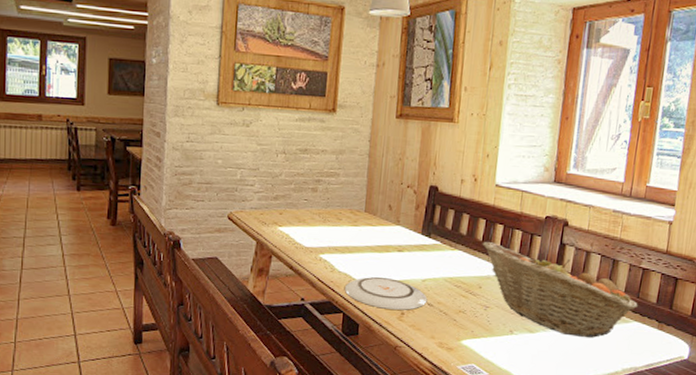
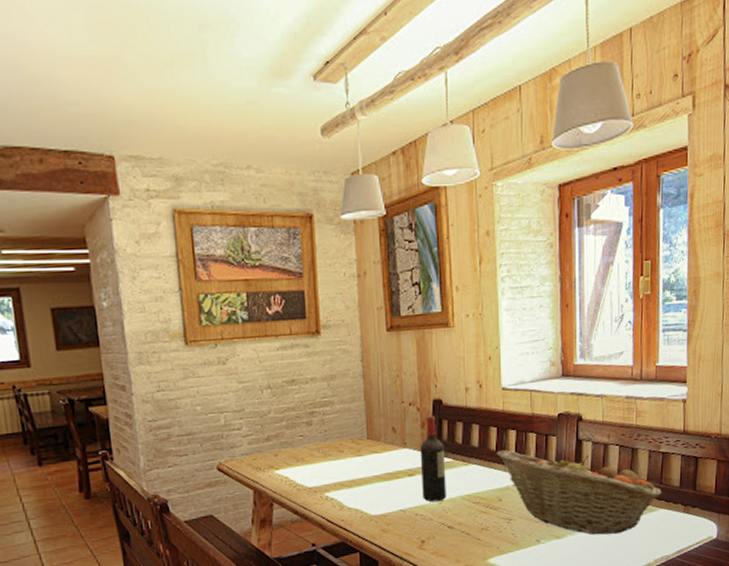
plate: present [345,276,428,310] -> none [358,506,447,541]
wine bottle: none [408,199,434,279] -> present [420,415,446,502]

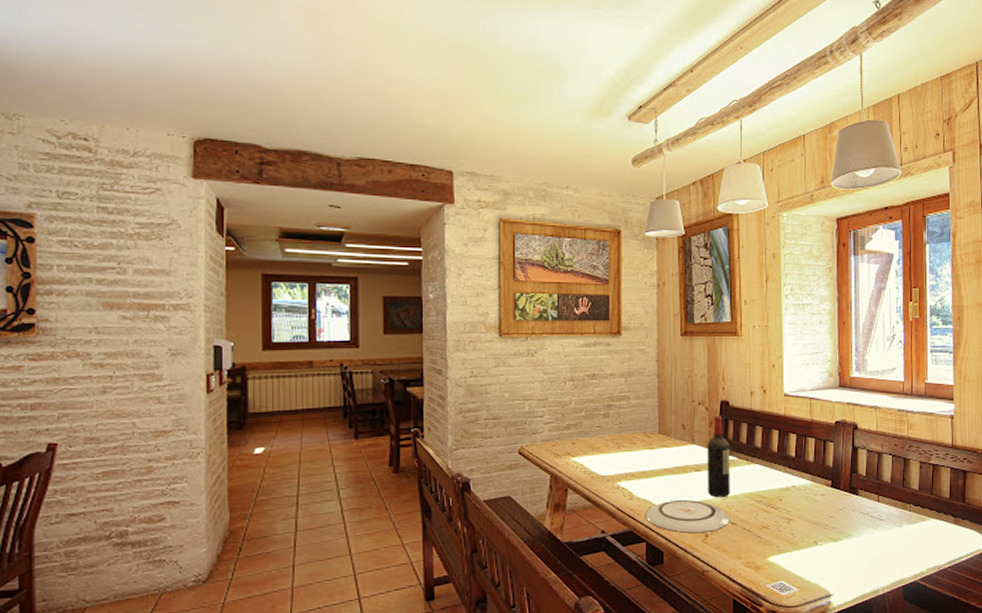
plate: none [358,506,447,541] -> present [646,499,730,533]
fruit basket: present [496,450,663,535] -> none [777,453,934,540]

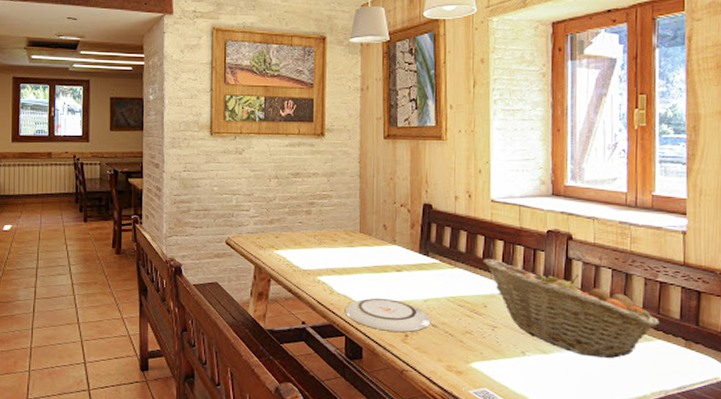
wine bottle: present [707,415,730,498] -> none [408,218,433,300]
fruit basket: none [777,453,934,540] -> present [483,259,661,358]

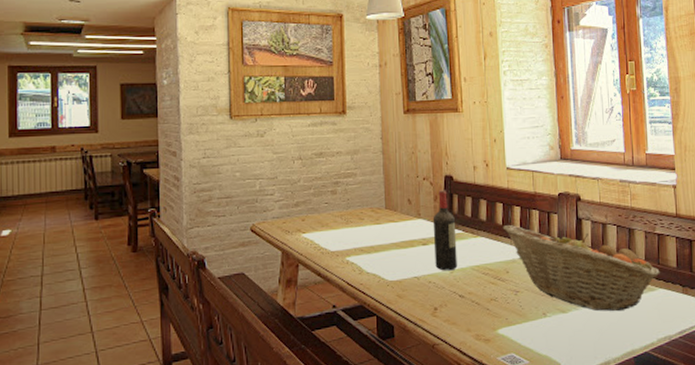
plate: present [346,298,431,332] -> none [375,273,458,306]
wine bottle: none [408,218,433,300] -> present [432,190,457,271]

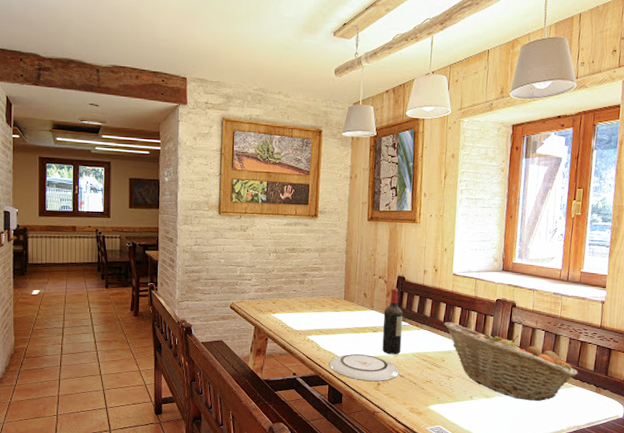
plate: none [375,273,458,306] -> present [330,353,399,381]

